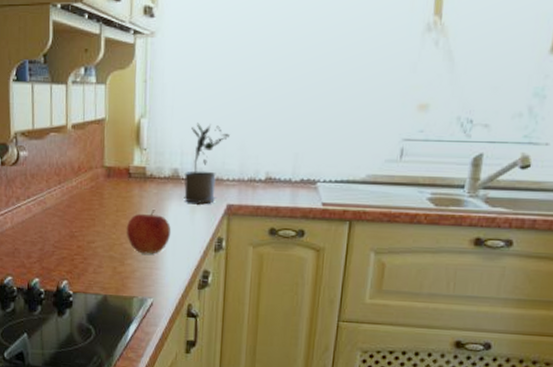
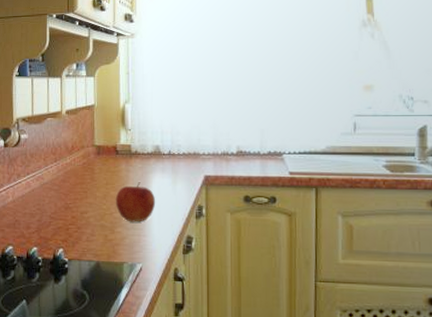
potted plant: present [184,122,229,204] -> none [166,106,203,175]

